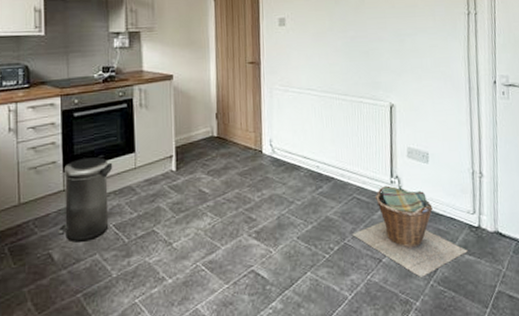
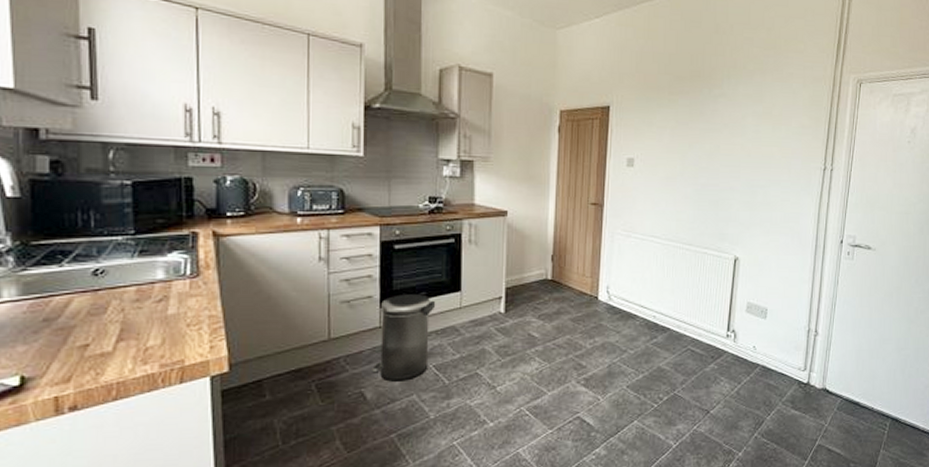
laundry basket: present [352,185,468,277] -> none [683,339,794,429]

